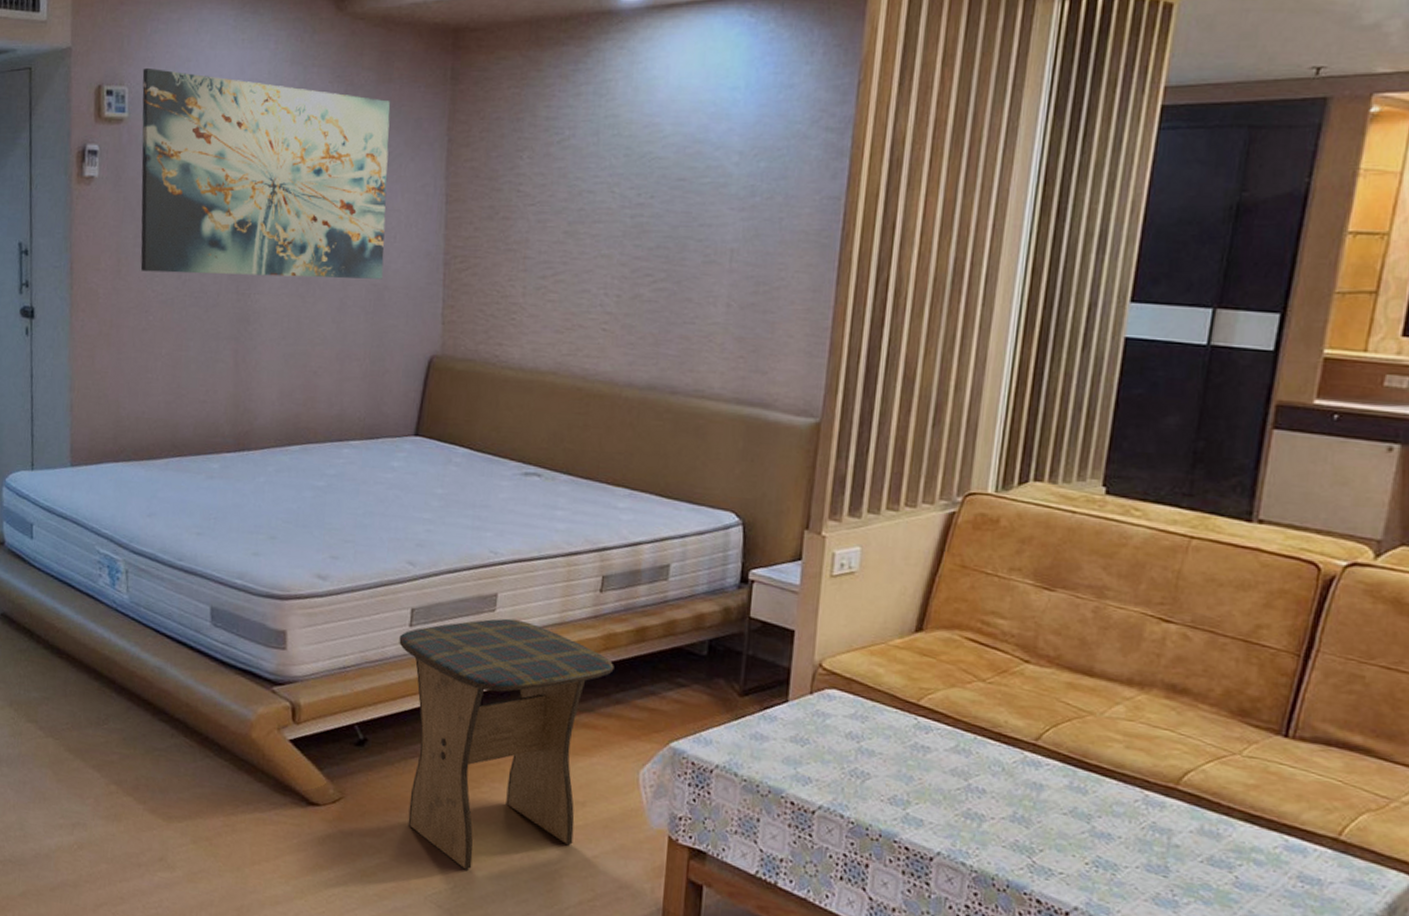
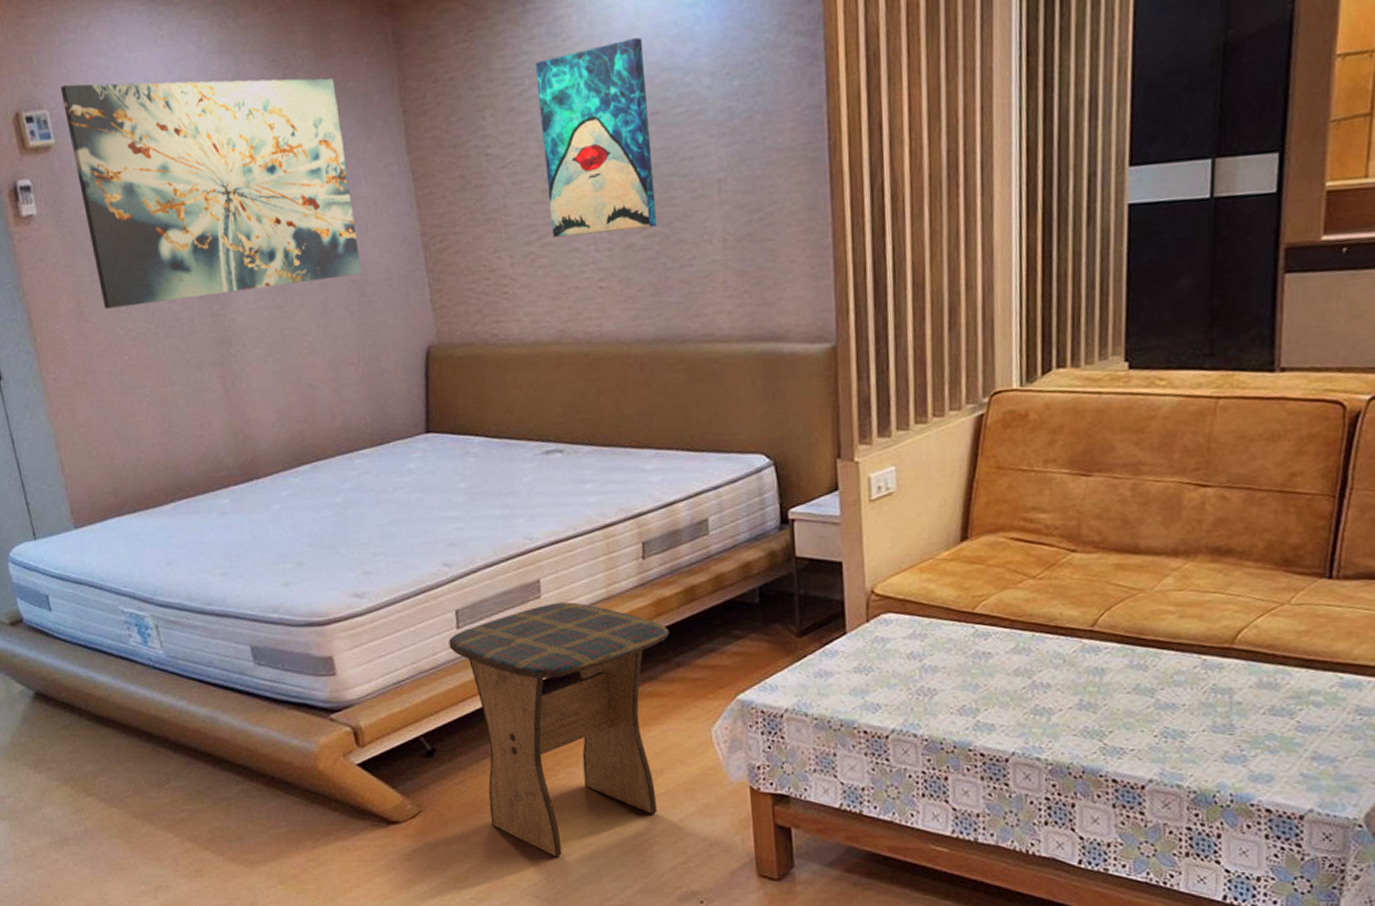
wall art: none [567,110,681,283] -> present [534,37,658,237]

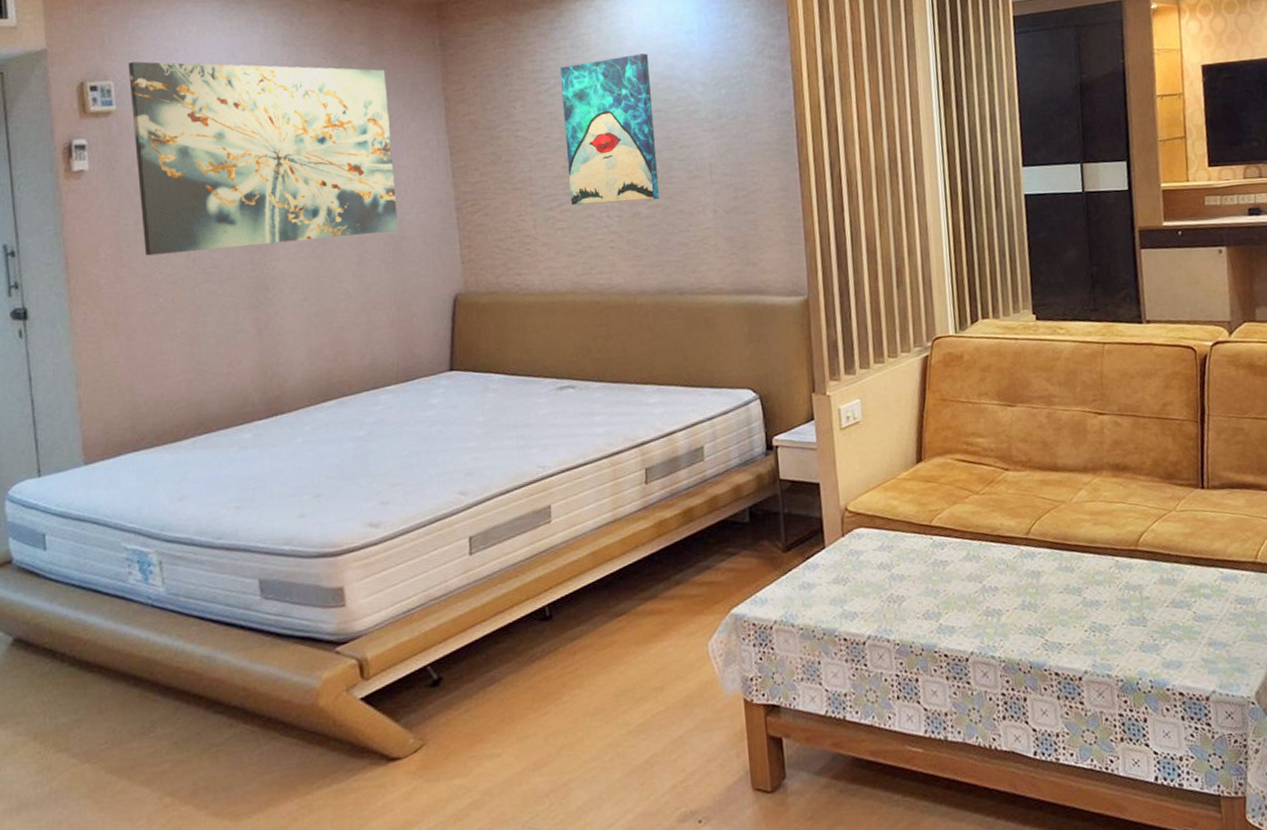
stool: present [448,601,669,858] -> none [461,525,669,785]

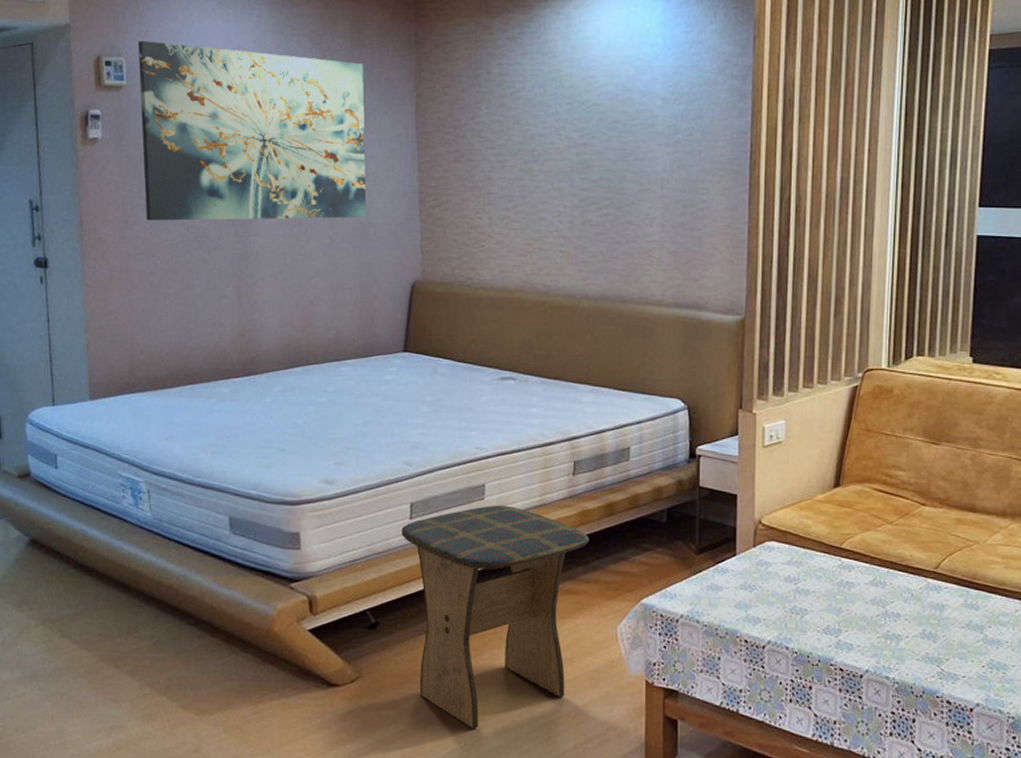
stool: none [461,525,669,785] -> present [401,505,589,729]
wall art: present [559,53,660,205] -> none [525,64,612,209]

